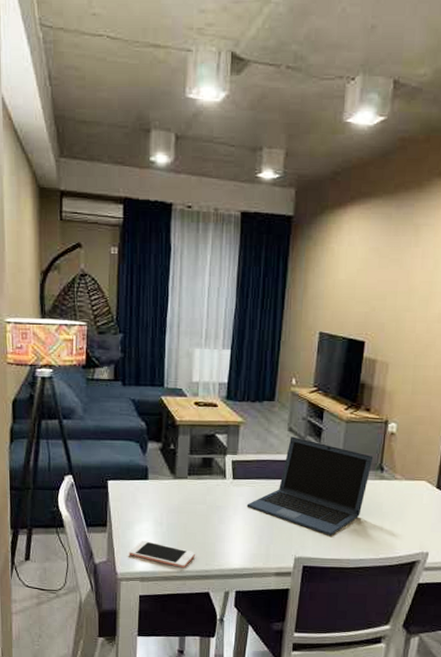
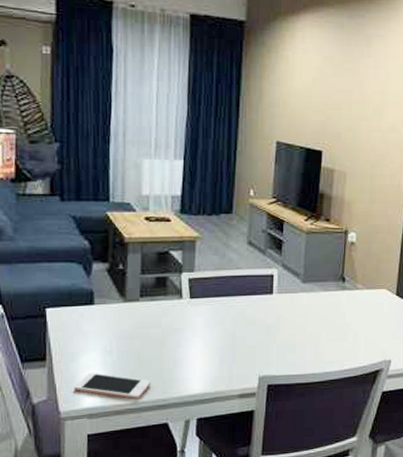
laptop: present [246,436,374,535] -> none [206,250,335,351]

